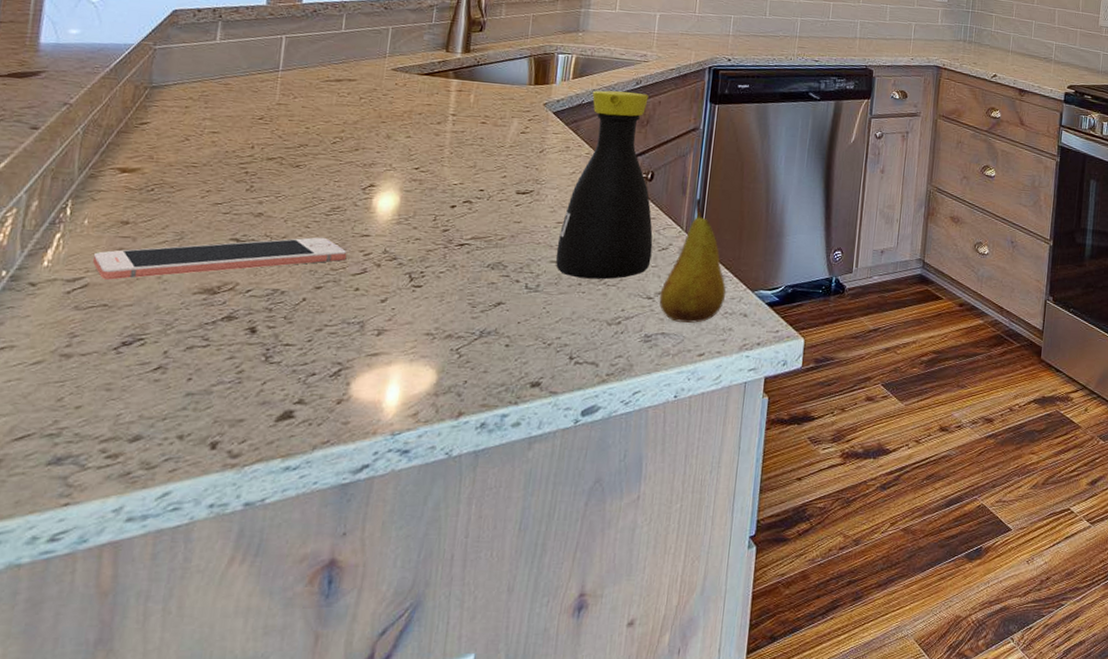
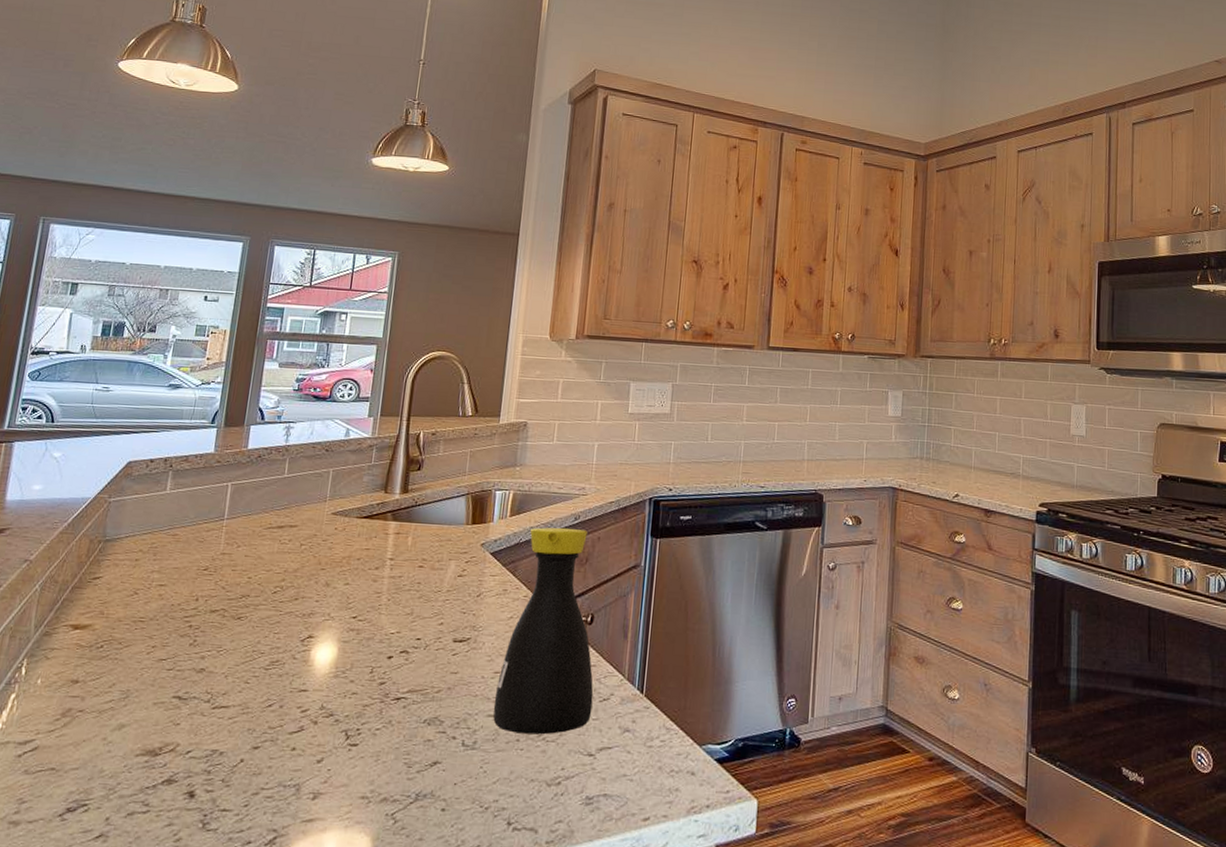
cell phone: present [92,237,347,280] -> none [43,693,285,742]
fruit: present [659,198,726,323] -> none [601,642,671,783]

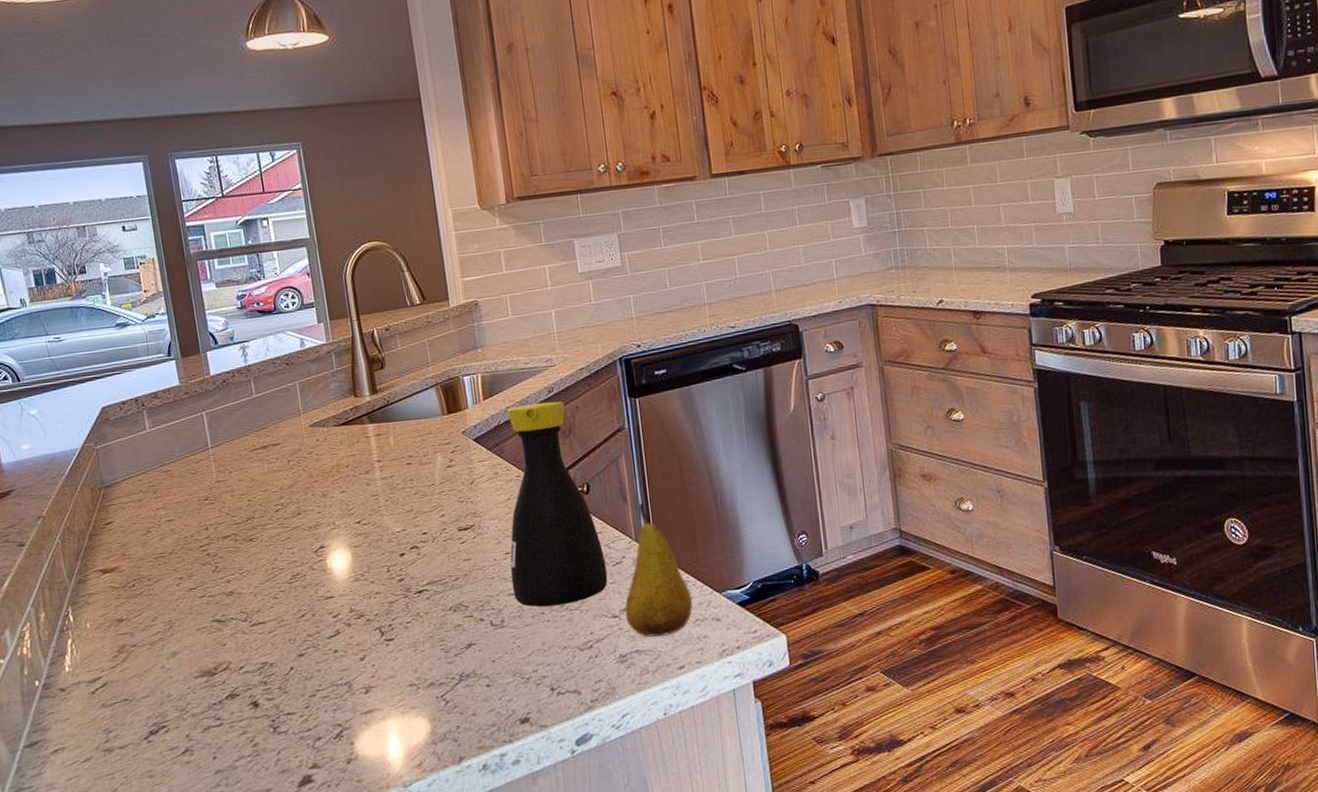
fruit: none [601,642,671,783] -> present [625,503,693,637]

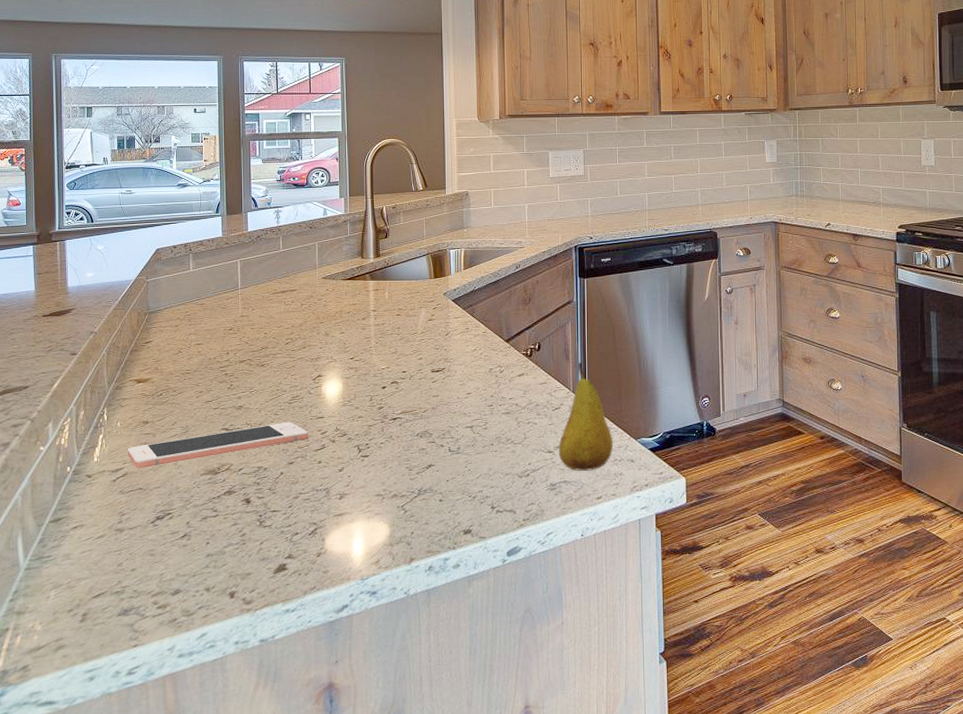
cell phone: none [103,605,319,676] -> present [127,421,309,468]
bottle: present [507,401,608,607] -> none [469,275,547,439]

